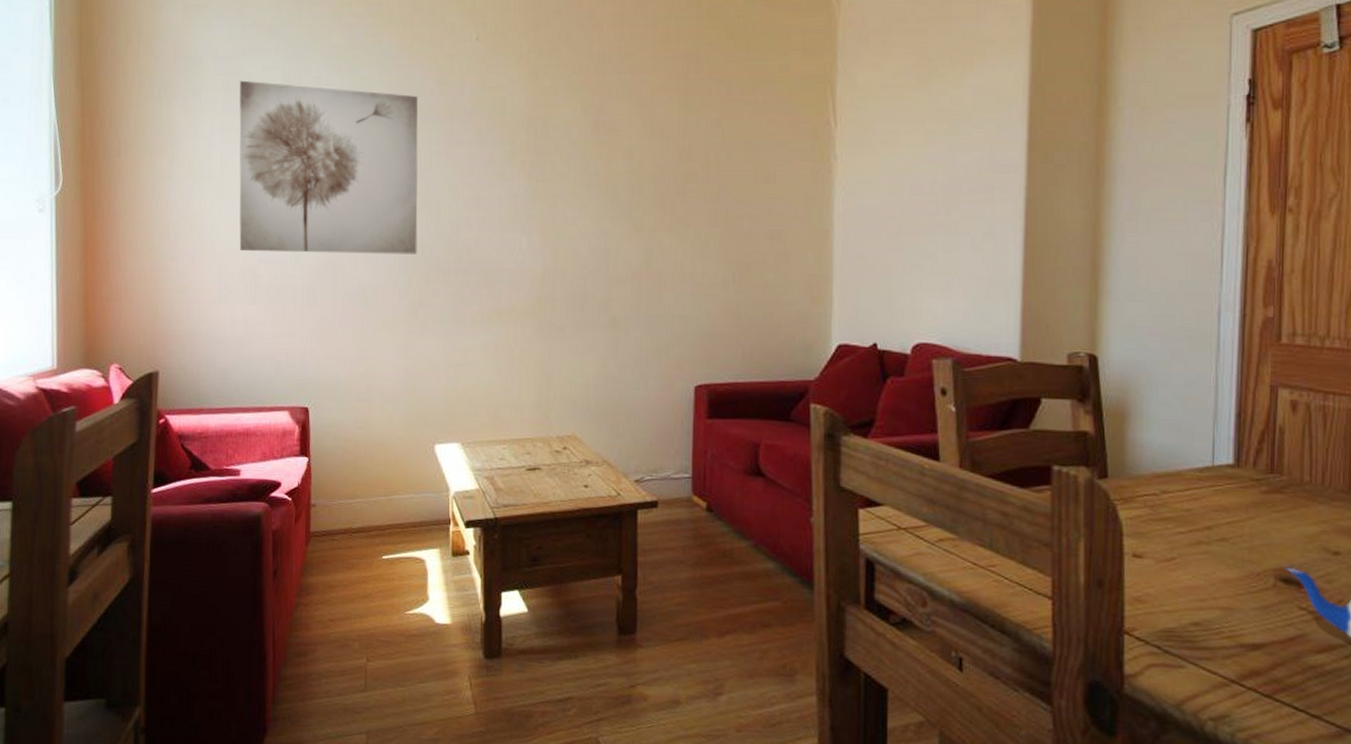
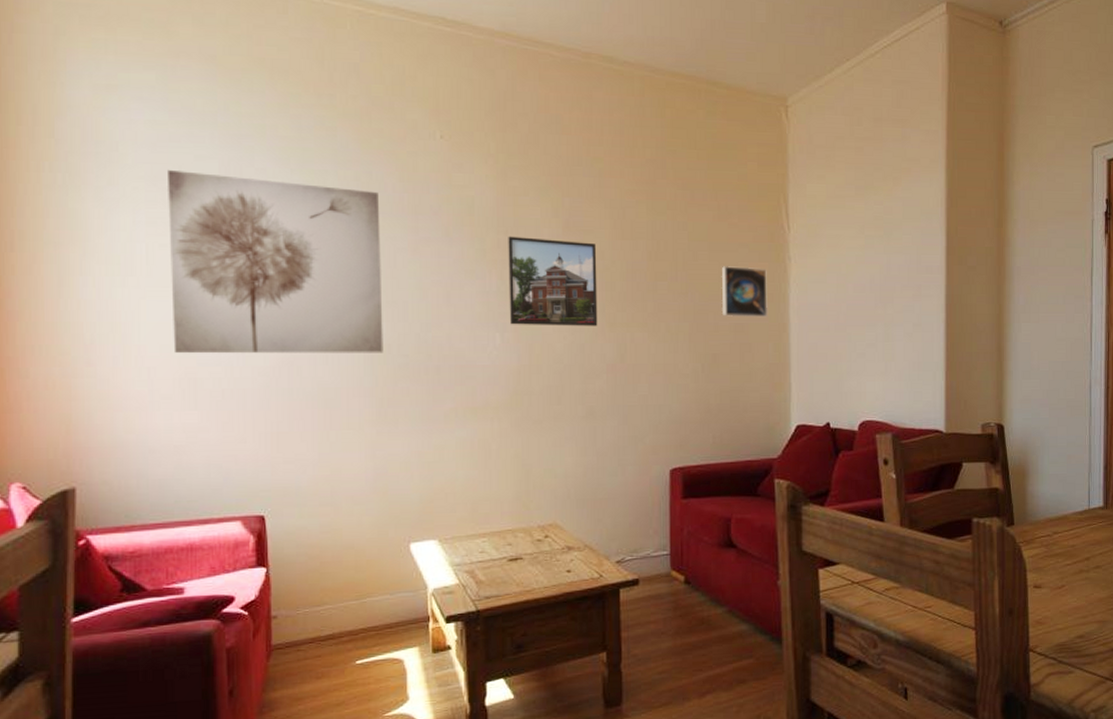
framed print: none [535,137,625,231] -> present [508,236,598,326]
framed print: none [756,166,809,223] -> present [721,266,769,318]

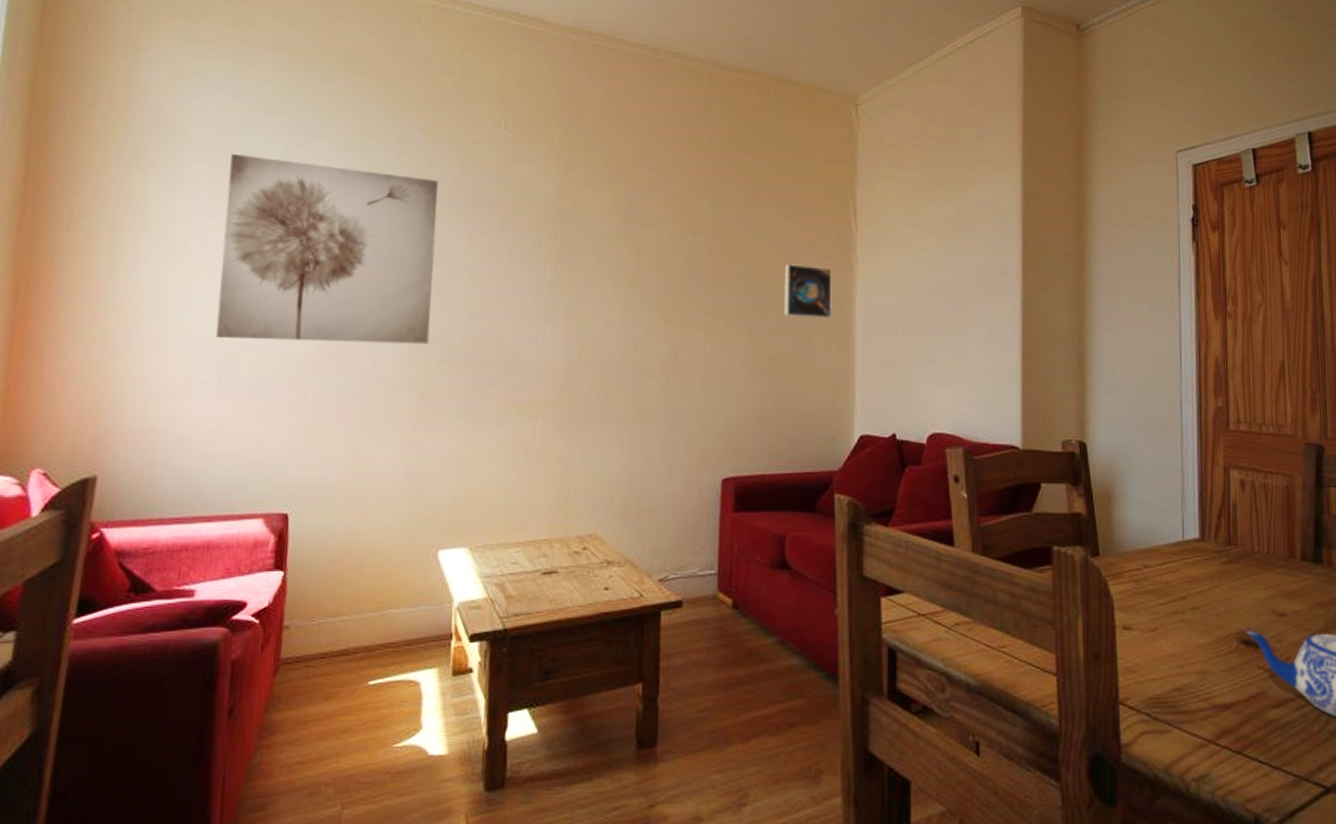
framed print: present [508,236,598,326] -> none [561,227,656,323]

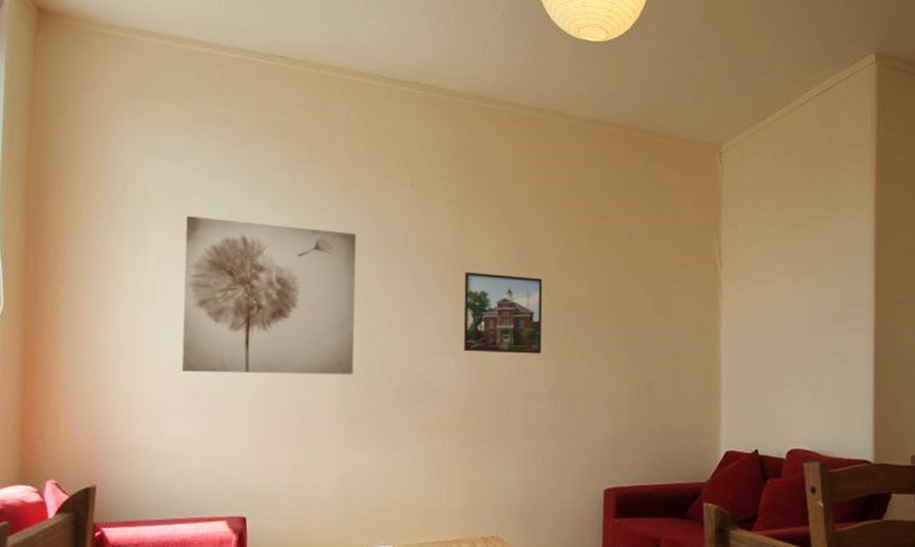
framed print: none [561,227,656,323] -> present [463,271,543,354]
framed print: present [783,264,833,319] -> none [656,300,700,348]

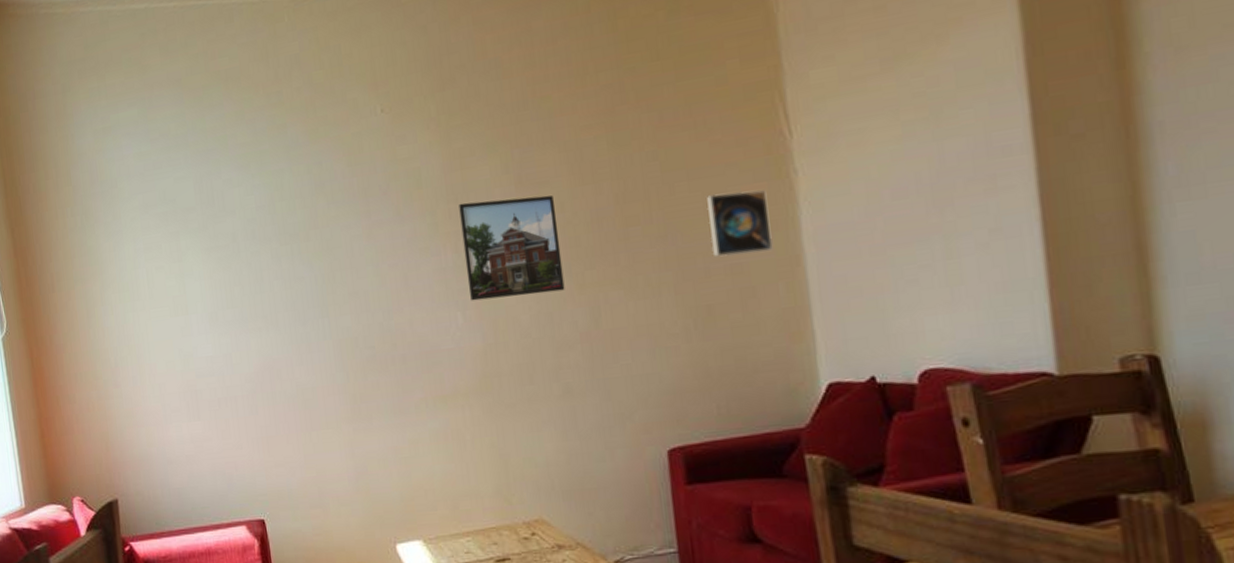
wall art: present [181,215,356,375] -> none [155,181,351,368]
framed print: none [656,300,700,348] -> present [707,190,774,258]

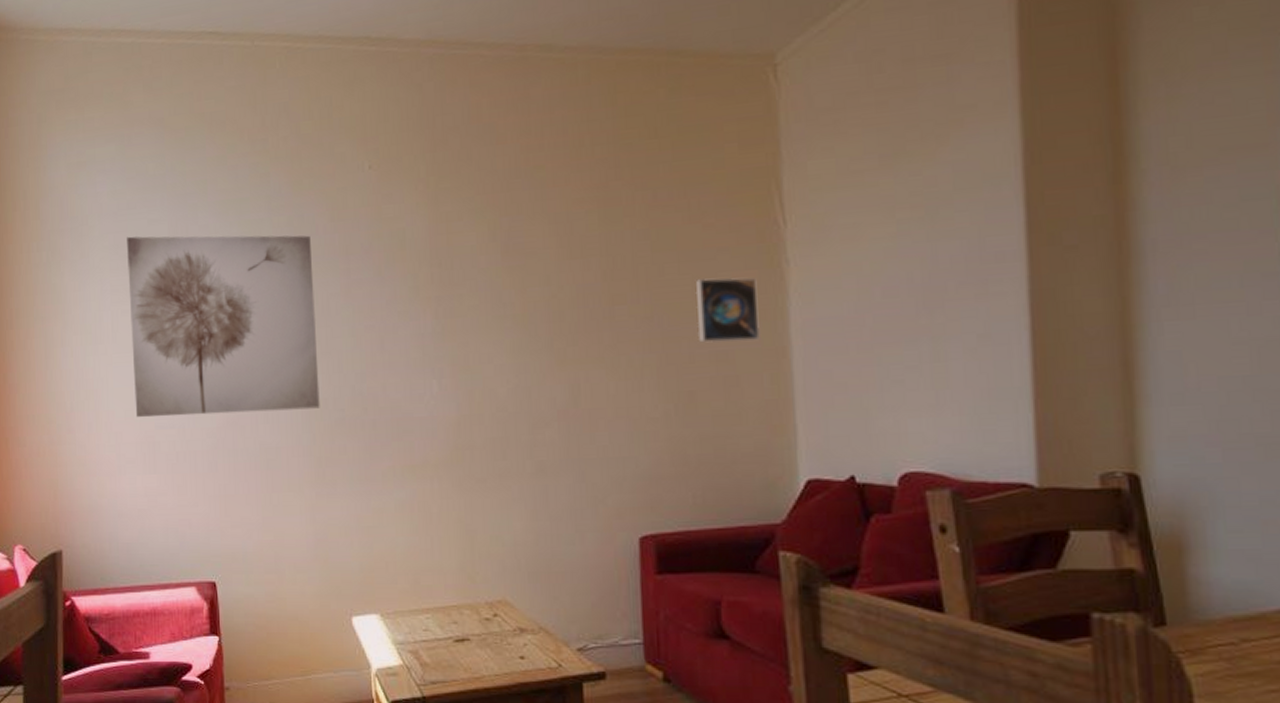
wall art: none [155,181,351,368] -> present [127,235,320,418]
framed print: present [459,195,565,301] -> none [442,266,545,370]

